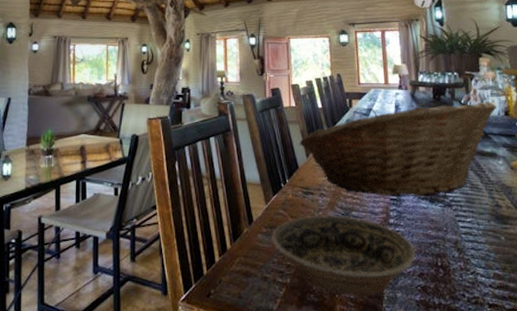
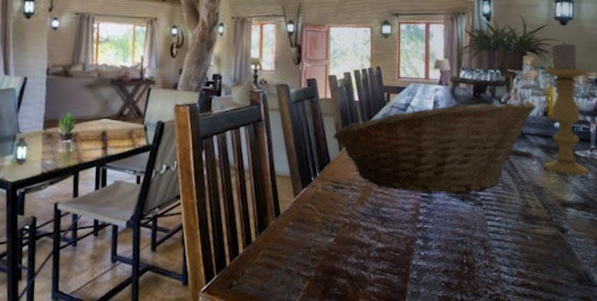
bowl: present [272,215,416,296] -> none [298,210,442,291]

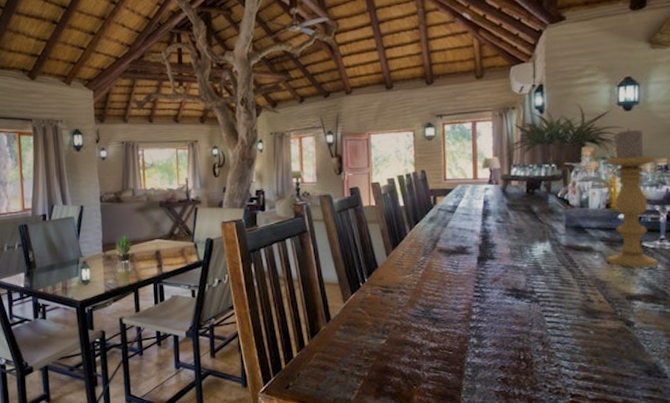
fruit basket: present [332,101,536,194] -> none [379,194,597,293]

